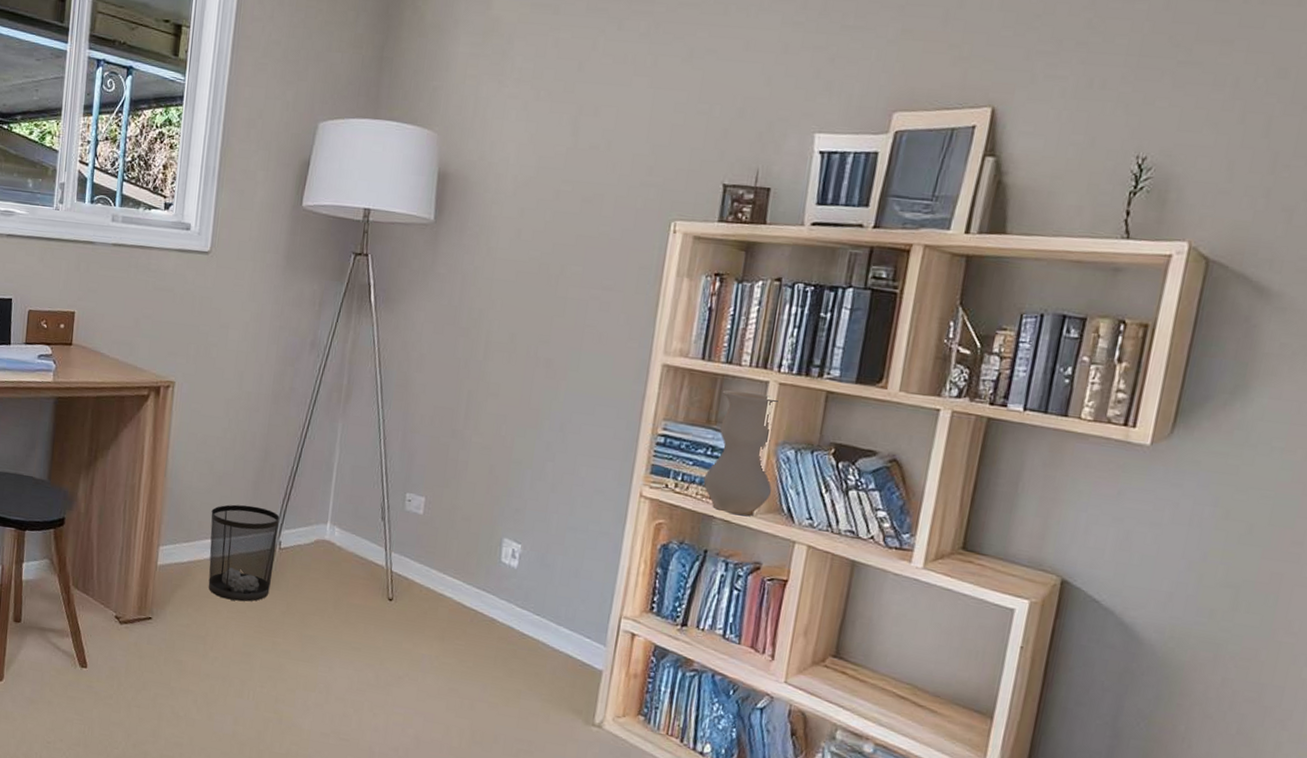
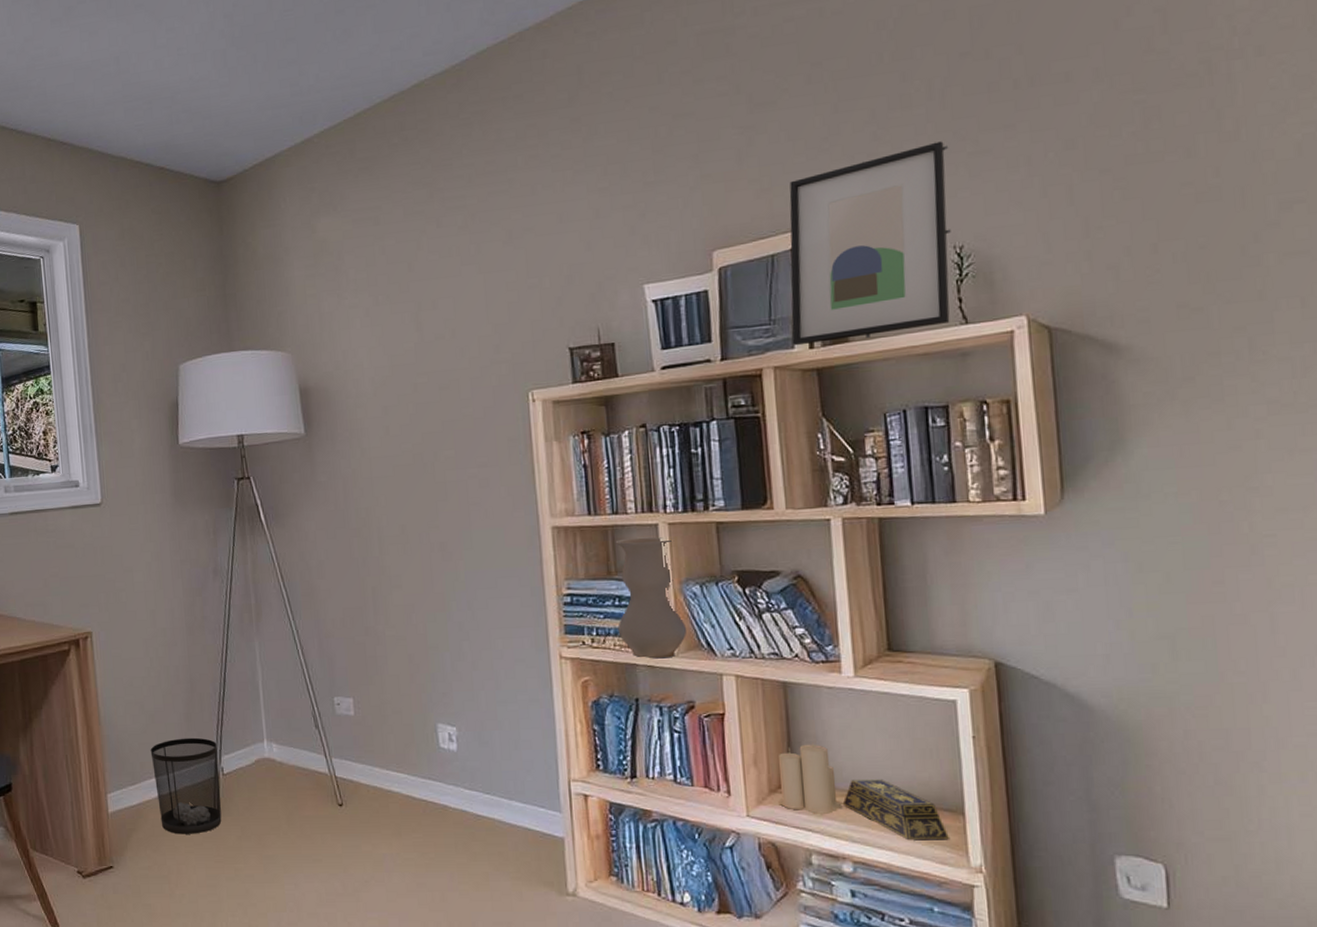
candle: none [818,624,880,695] -> present [778,742,843,814]
decorative box: none [879,666,974,740] -> present [842,779,951,841]
picture frame: none [948,43,1161,235] -> present [789,141,951,346]

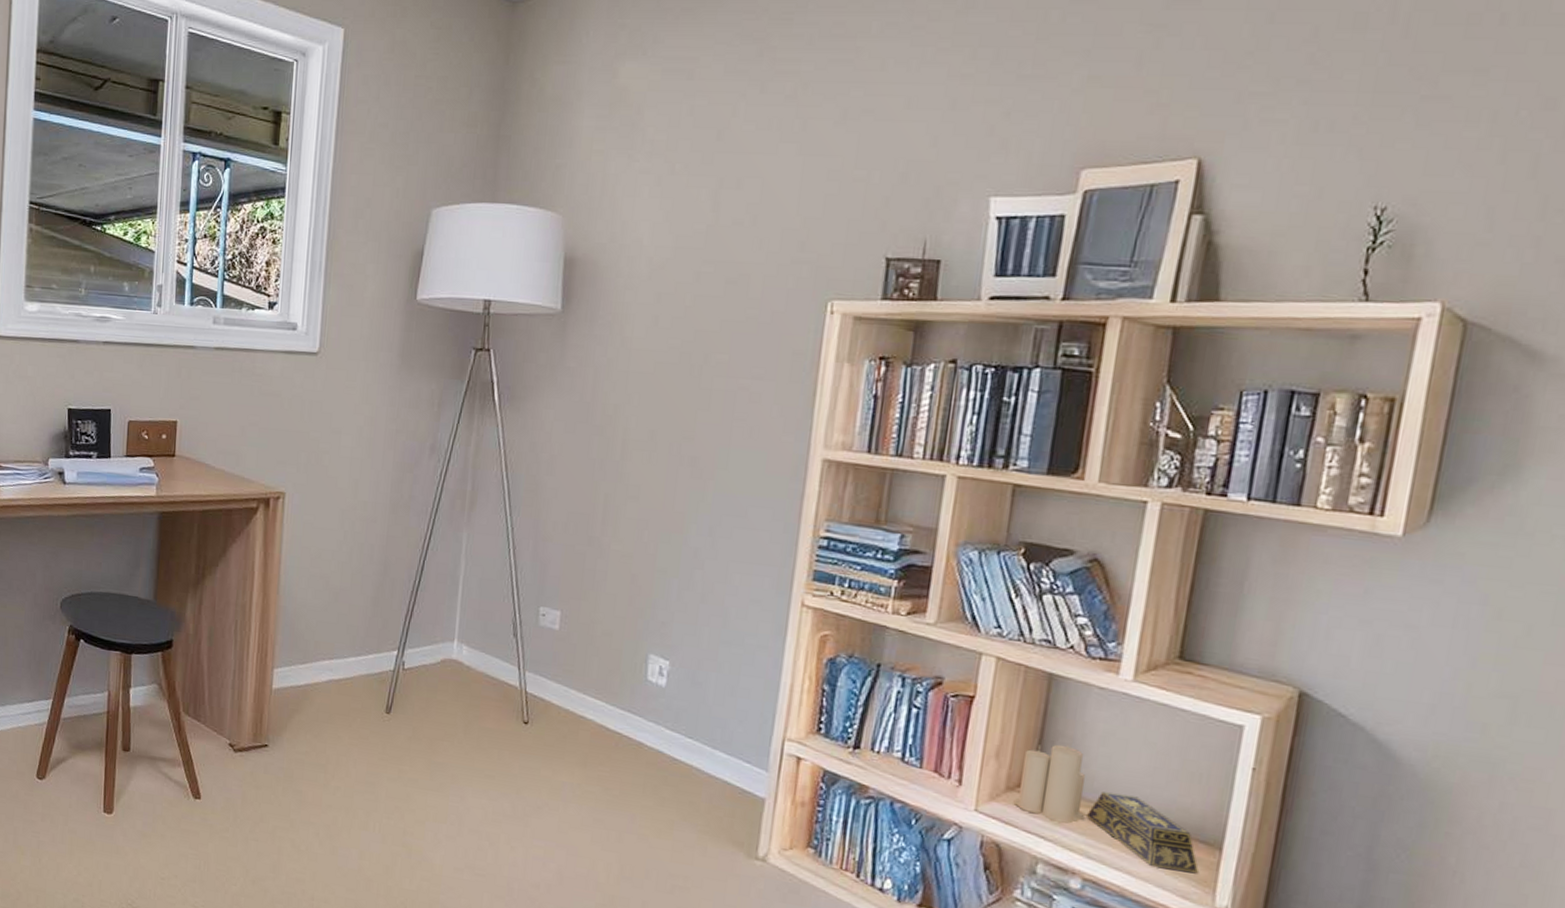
waste bin: present [150,737,222,834] -> none [327,622,402,727]
vase: present [615,537,687,659] -> none [873,486,961,626]
picture frame: present [789,141,951,346] -> none [1151,77,1400,300]

